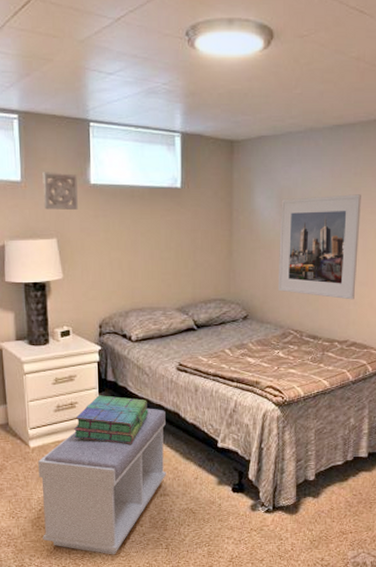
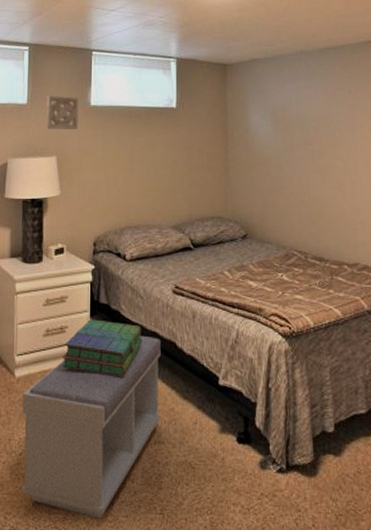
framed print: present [277,194,361,300] -> none [276,111,362,219]

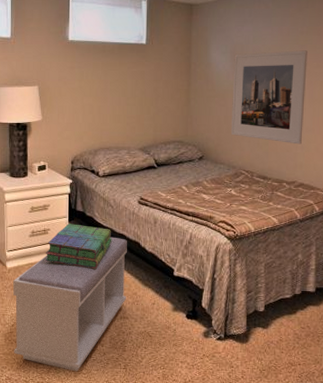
wall ornament: present [46,95,78,130] -> none [29,30,58,62]
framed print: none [276,111,362,219] -> present [230,50,307,145]

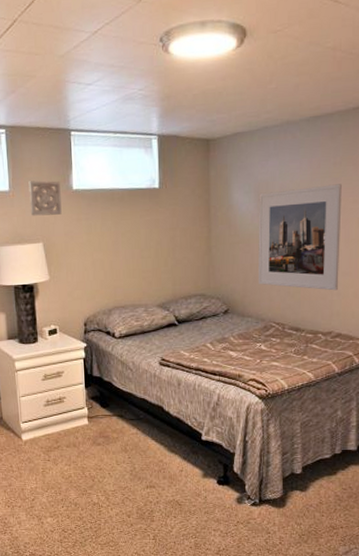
bench: present [13,236,127,372] -> none [30,402,152,545]
wall ornament: none [29,30,58,62] -> present [28,180,62,216]
stack of books: present [45,223,112,268] -> none [62,390,133,436]

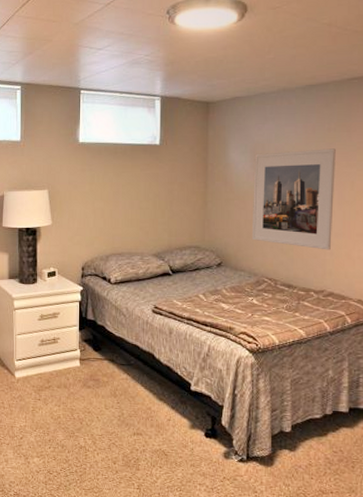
wall ornament: present [28,180,62,216] -> none [38,133,68,165]

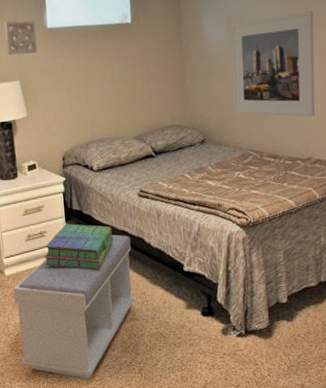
bench: none [22,347,141,490] -> present [13,234,135,379]
wall ornament: none [38,133,68,165] -> present [4,20,37,55]
stack of books: none [54,332,125,380] -> present [44,224,114,269]

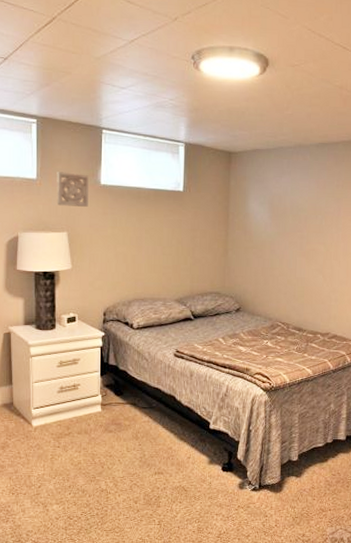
bench: present [13,234,135,379] -> none [40,391,162,531]
stack of books: present [44,224,114,269] -> none [75,378,147,424]
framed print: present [230,11,315,117] -> none [267,203,343,297]

